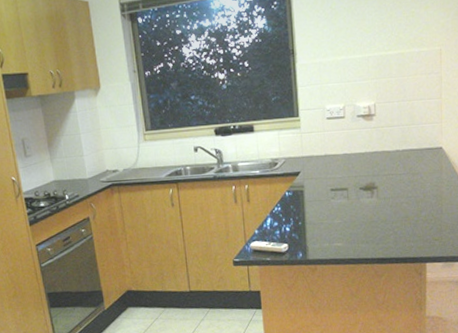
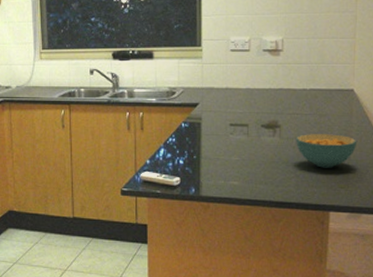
cereal bowl: none [392,190,448,223] -> present [296,134,358,168]

